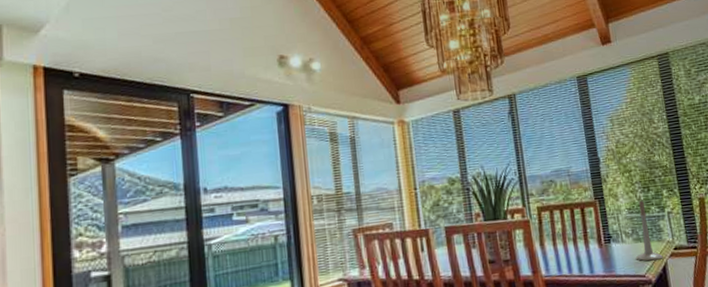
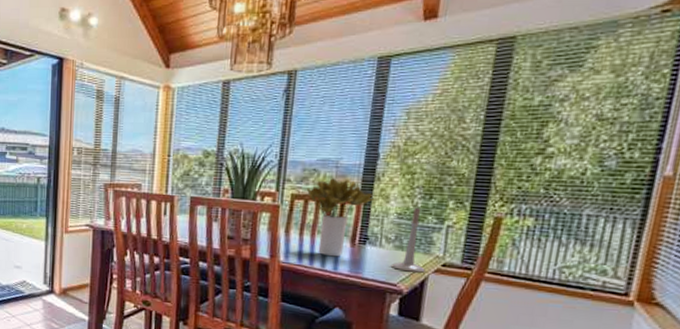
flower bouquet: none [548,186,609,261] -> present [305,178,378,257]

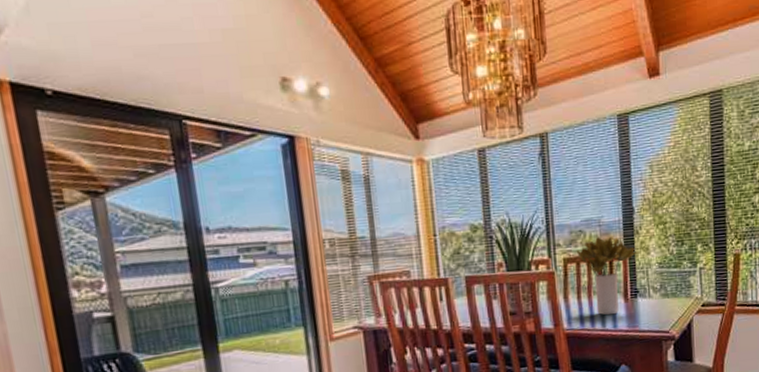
candlestick: present [390,208,425,273] -> none [661,255,690,317]

